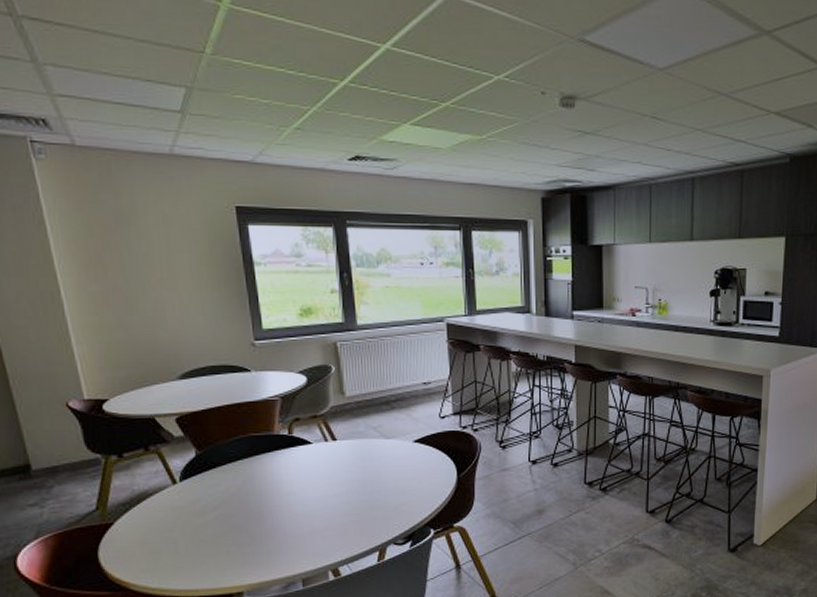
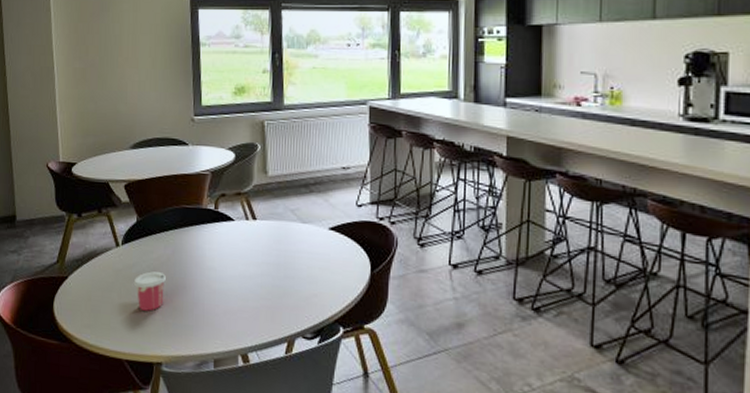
cup: none [199,504,239,545] -> present [133,271,166,311]

